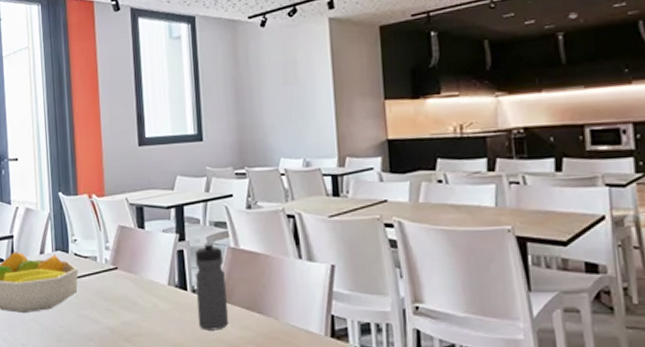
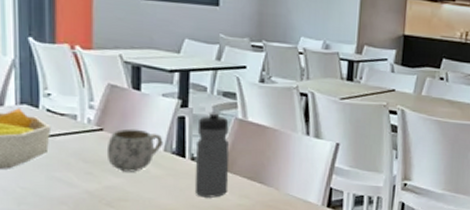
mug: none [121,265,167,307] -> present [106,128,163,172]

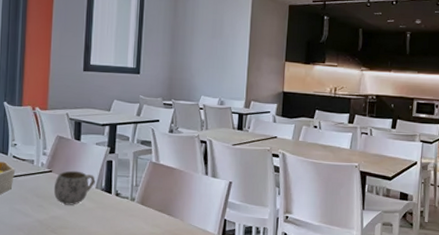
water bottle: present [194,112,230,198] -> none [117,156,146,227]

